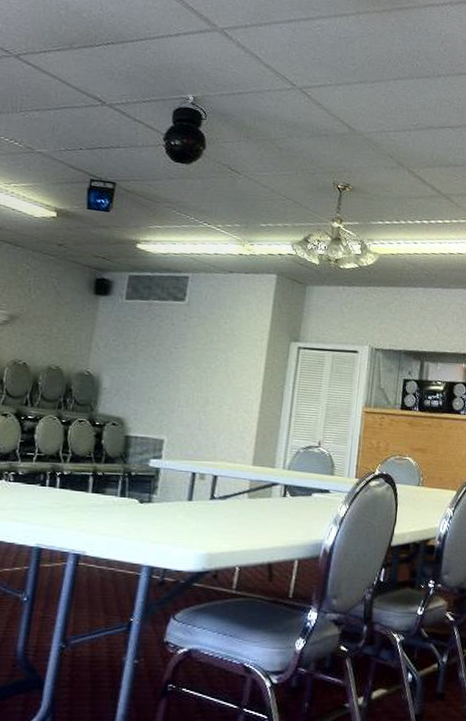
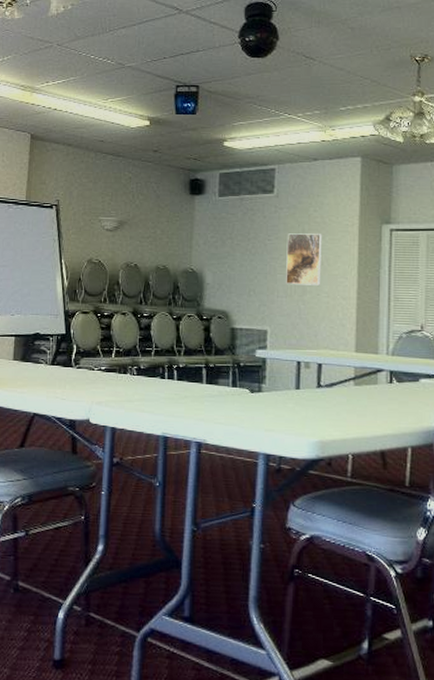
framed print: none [188,343,230,397] -> present [286,233,322,286]

